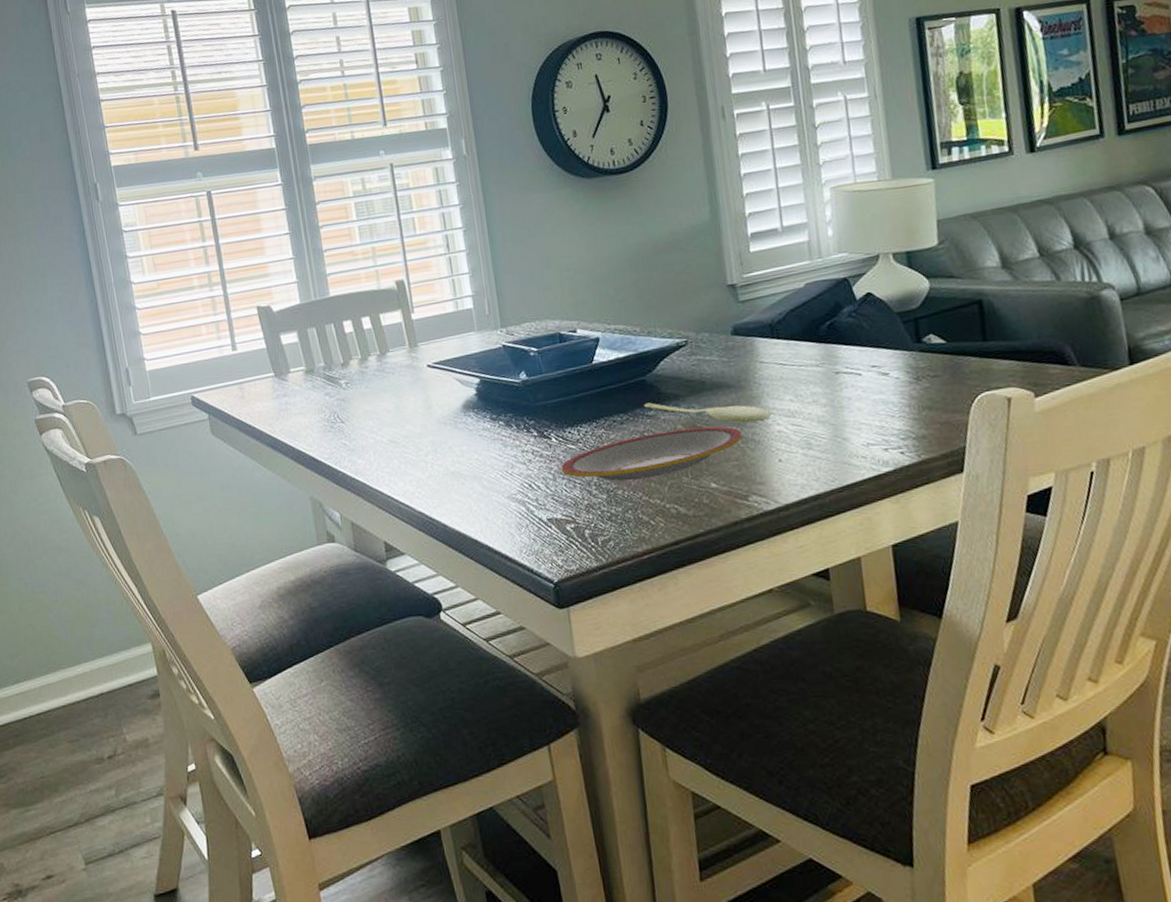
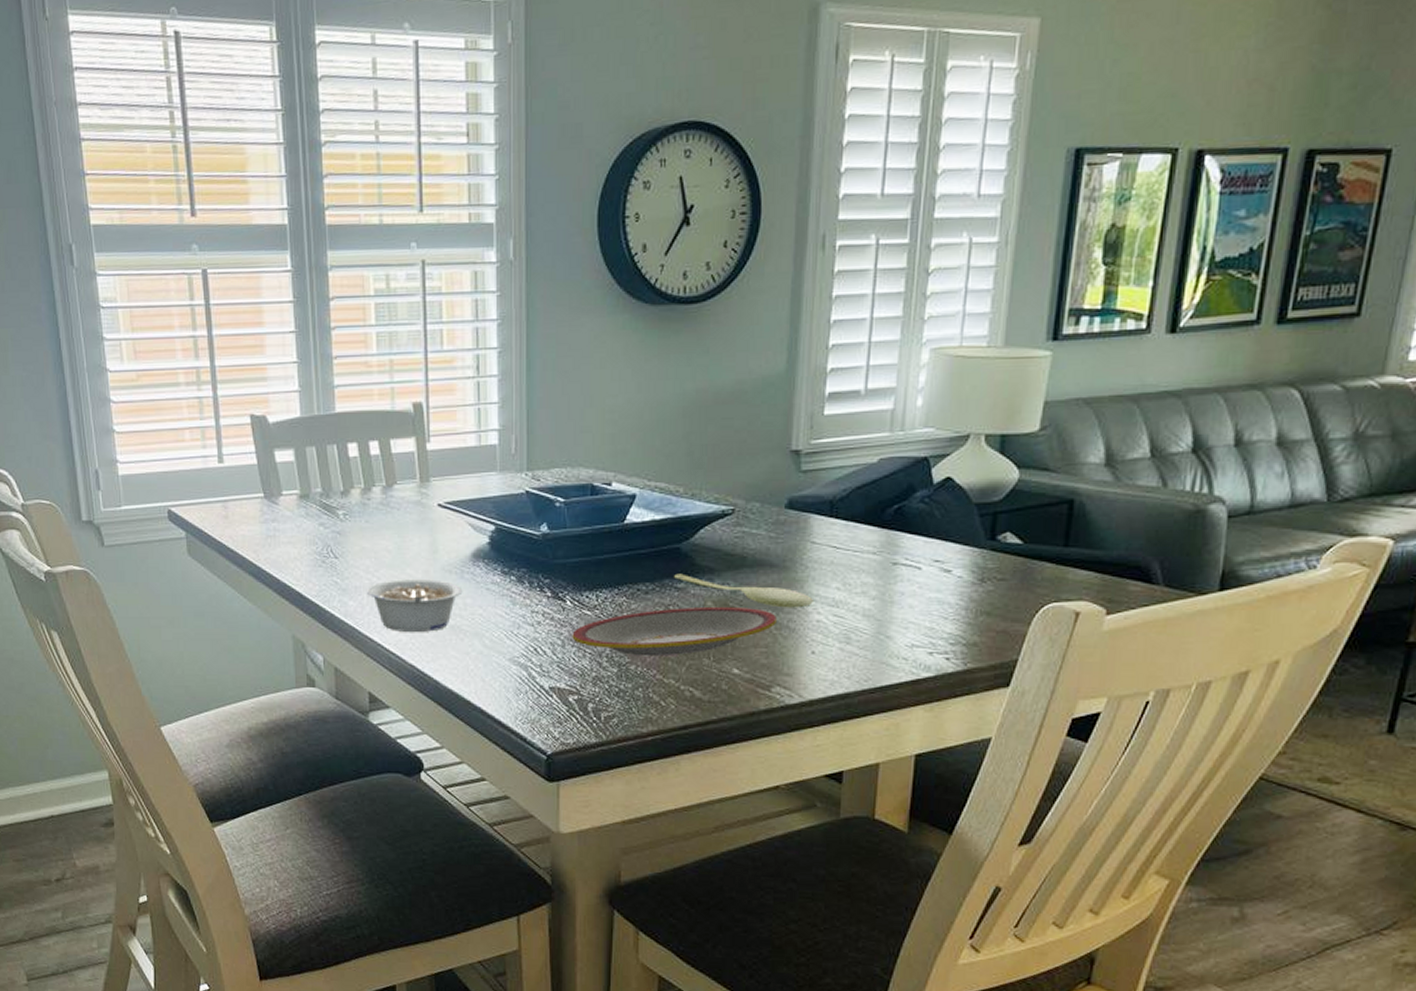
legume: none [373,432,459,483] -> present [367,580,463,632]

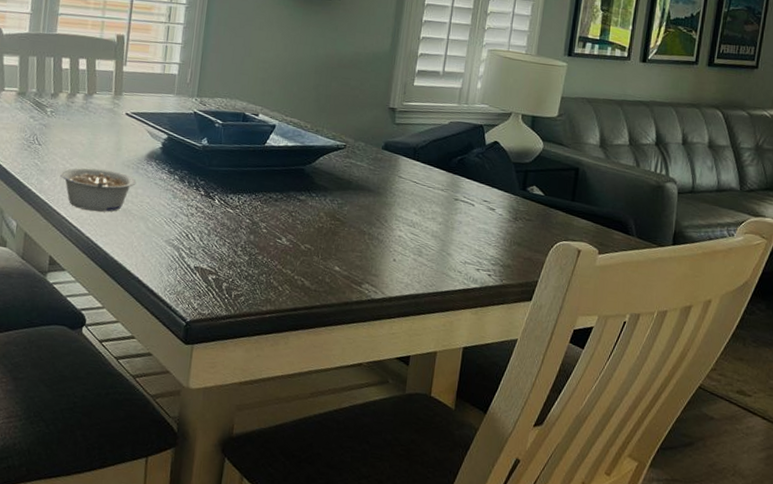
plate: present [572,606,776,657] -> none [216,214,370,252]
spoon: present [674,573,813,608] -> none [298,188,397,225]

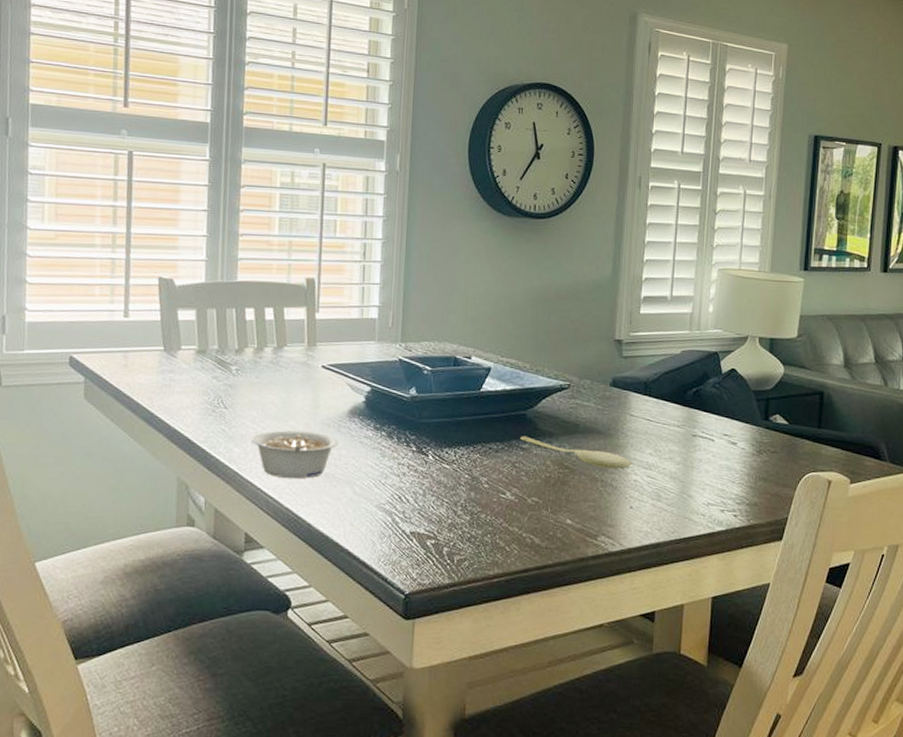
spoon: none [298,188,397,225] -> present [520,436,631,469]

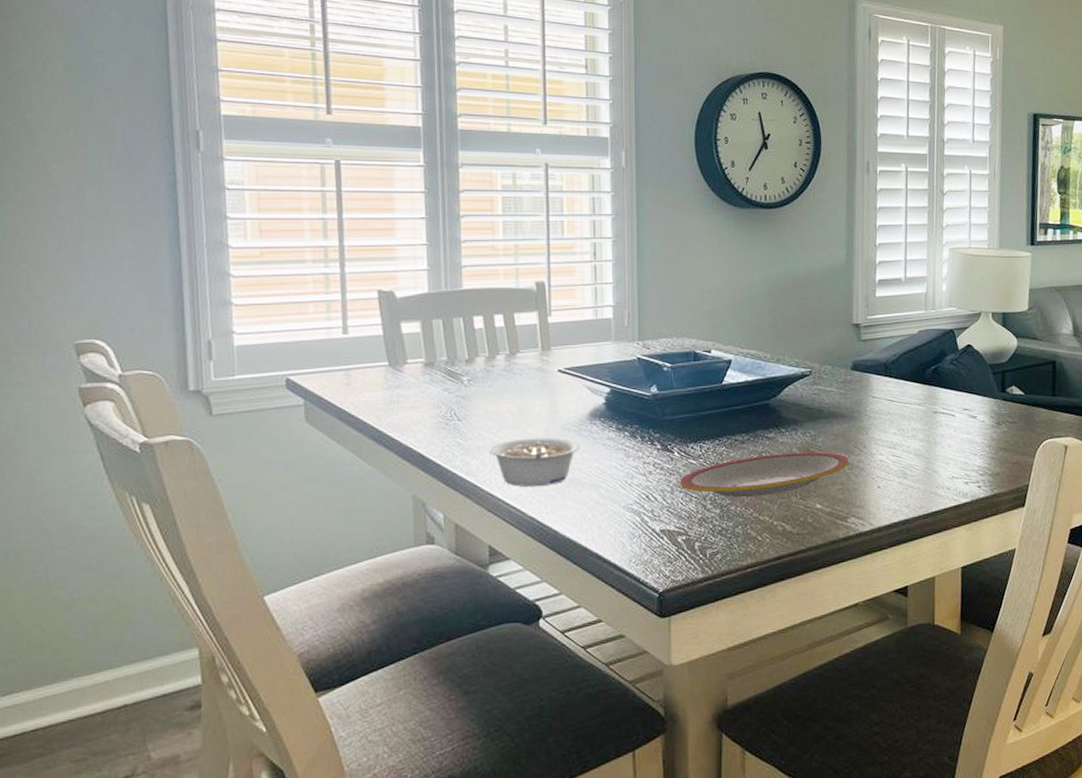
plate: none [432,465,602,507] -> present [680,451,849,498]
spoon: present [520,436,631,469] -> none [765,425,876,451]

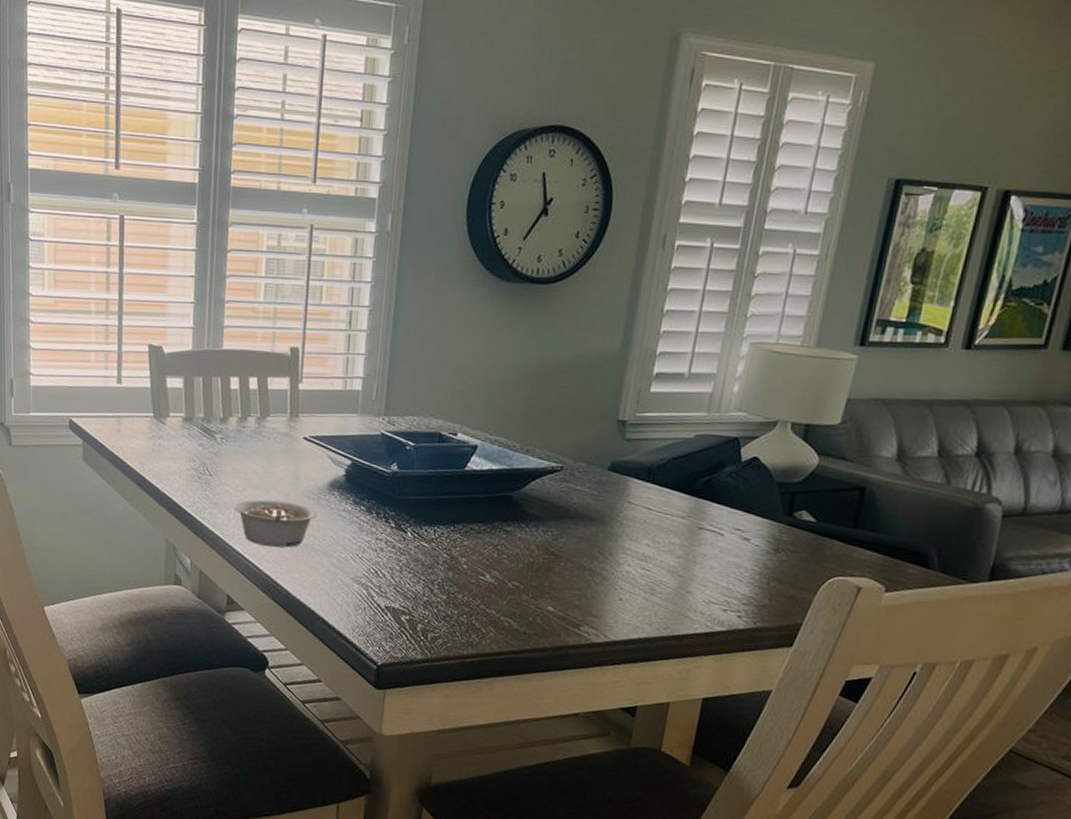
plate: present [680,451,849,498] -> none [409,548,591,590]

